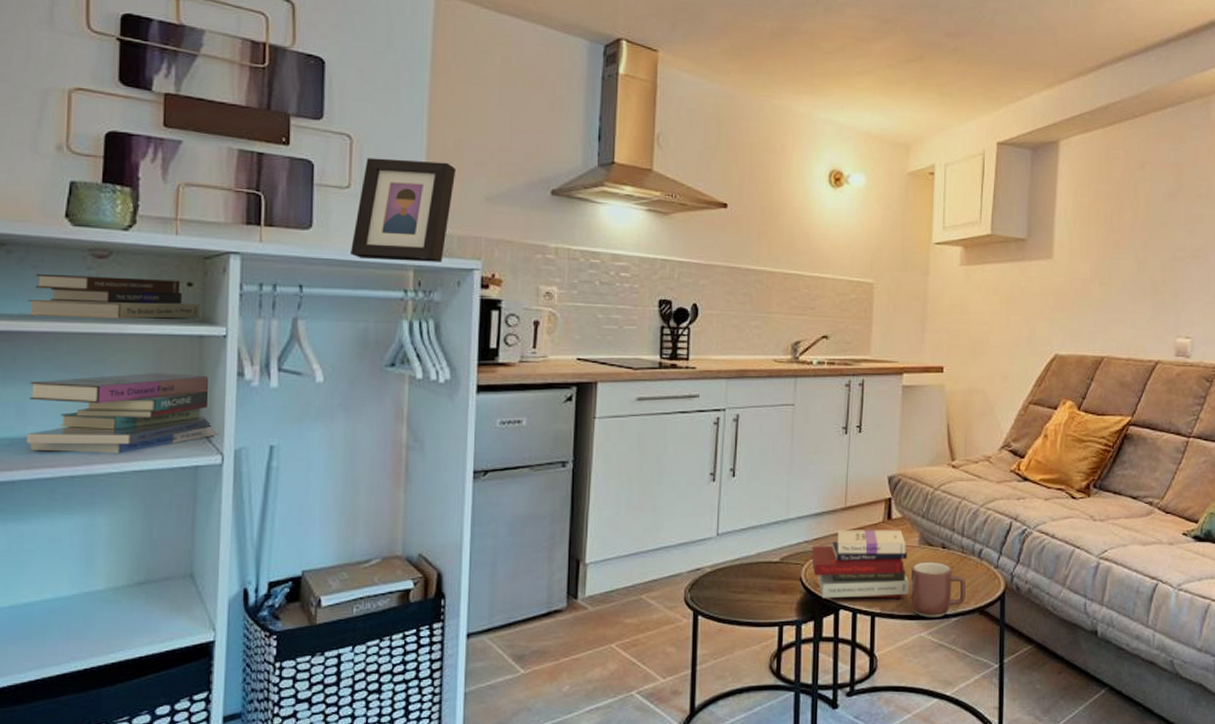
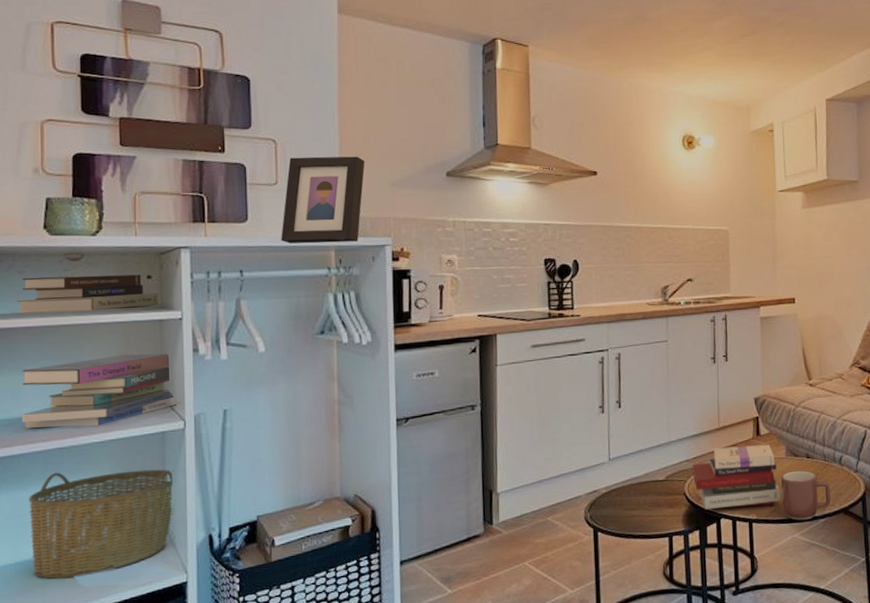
basket: none [29,504,207,627] -> present [29,469,174,579]

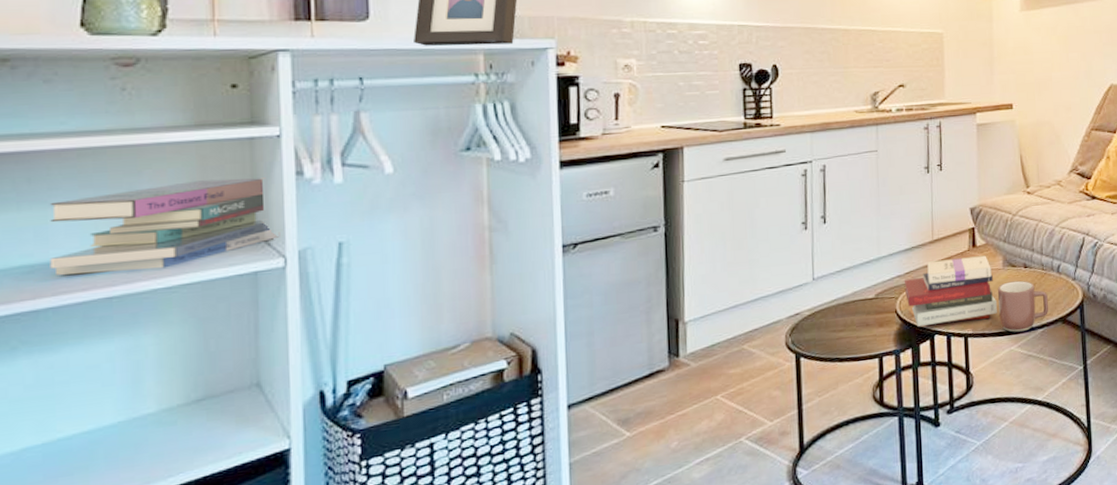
books: present [16,274,159,314] -> none [40,83,249,133]
basket: present [29,469,174,579] -> none [62,316,272,460]

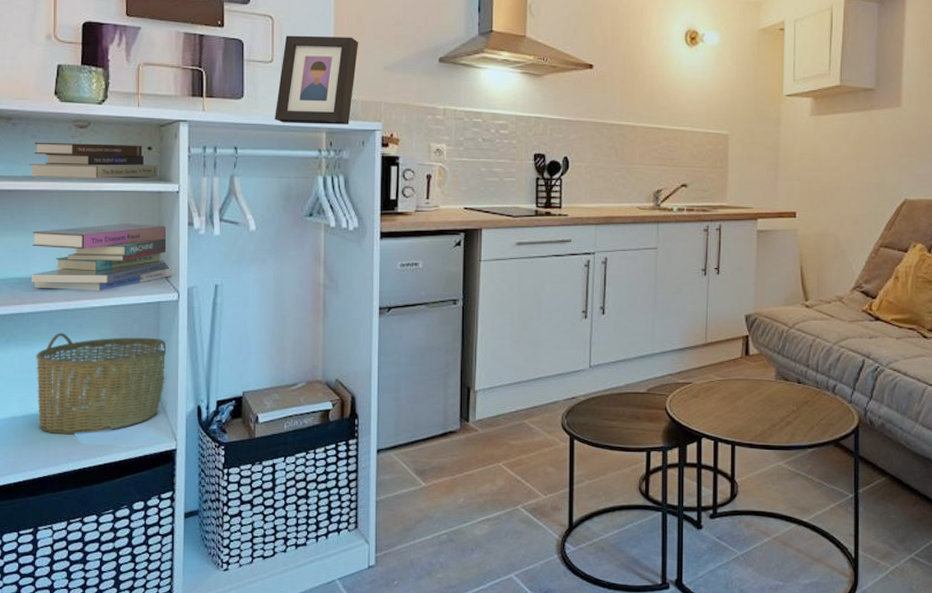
books: none [40,83,249,133] -> present [29,142,159,179]
basket: none [62,316,272,460] -> present [36,332,168,434]
books: present [904,255,998,326] -> none [675,364,768,429]
mug: present [997,280,1049,333] -> none [768,395,821,448]

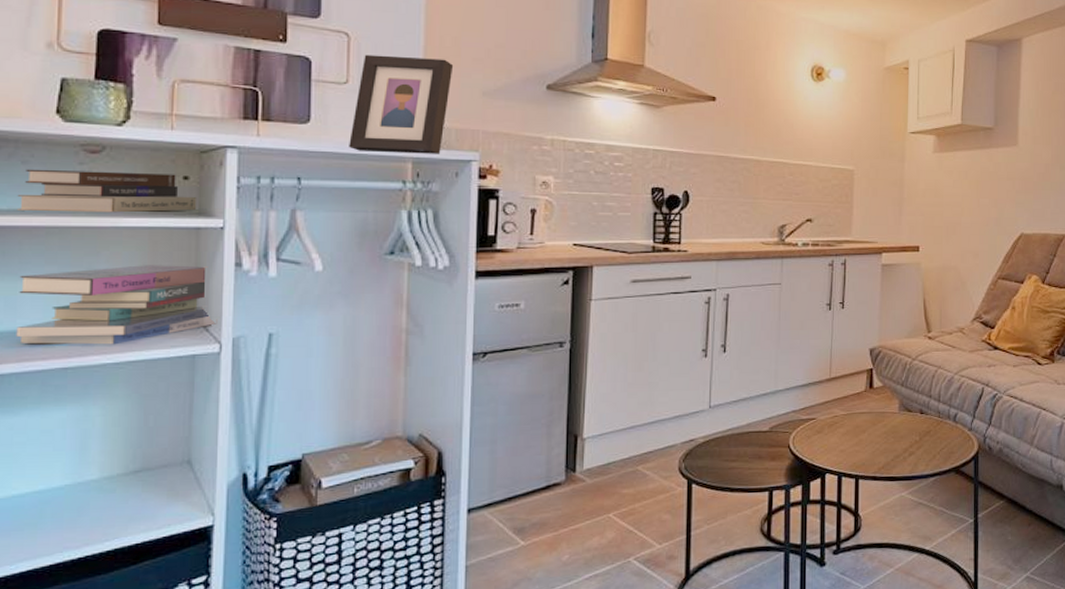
basket: present [36,332,168,434] -> none [20,396,205,518]

